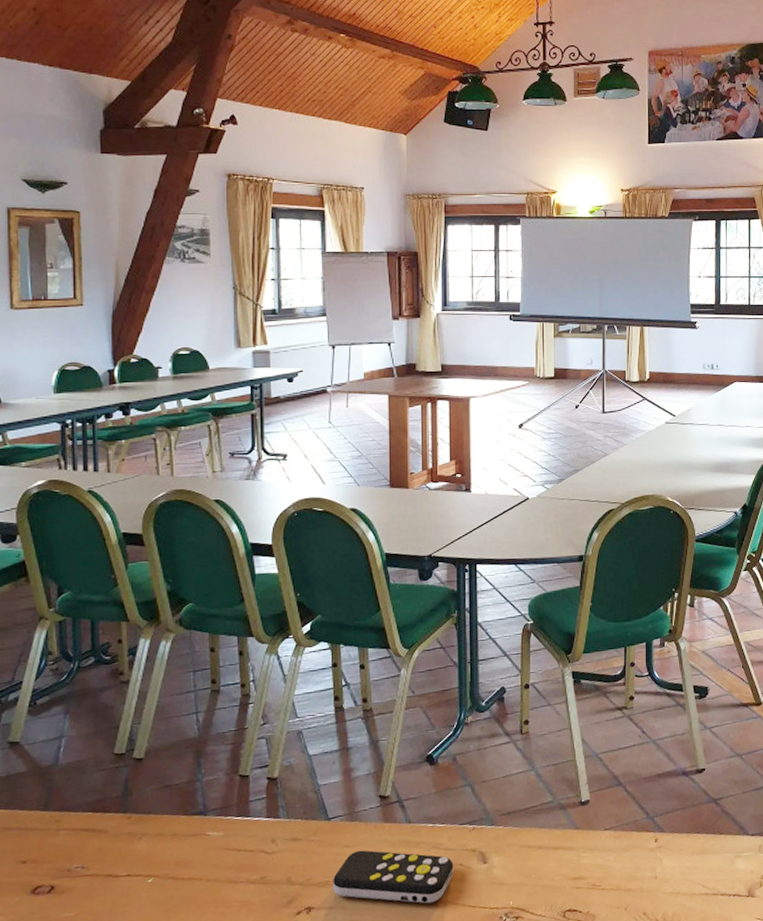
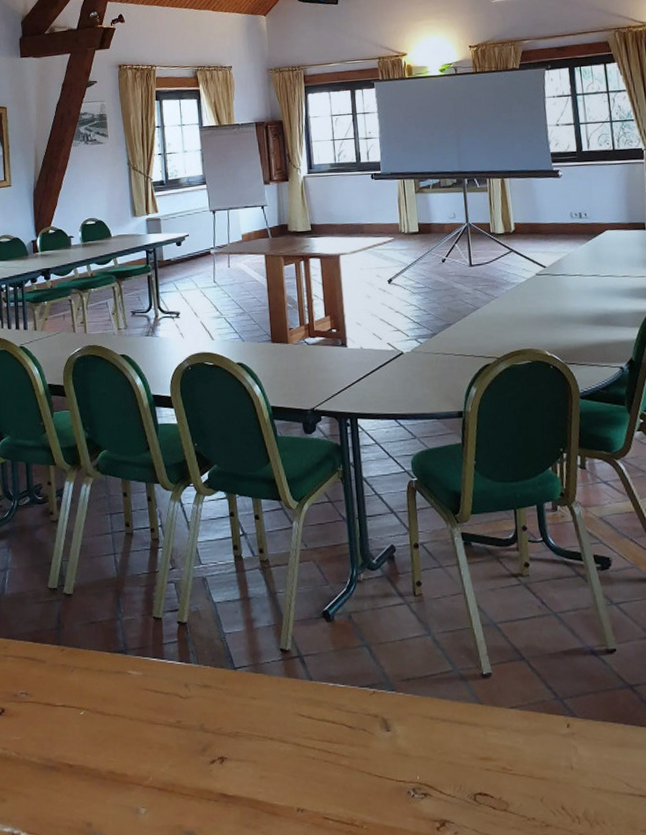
remote control: present [333,850,454,904] -> none [242,704,358,768]

